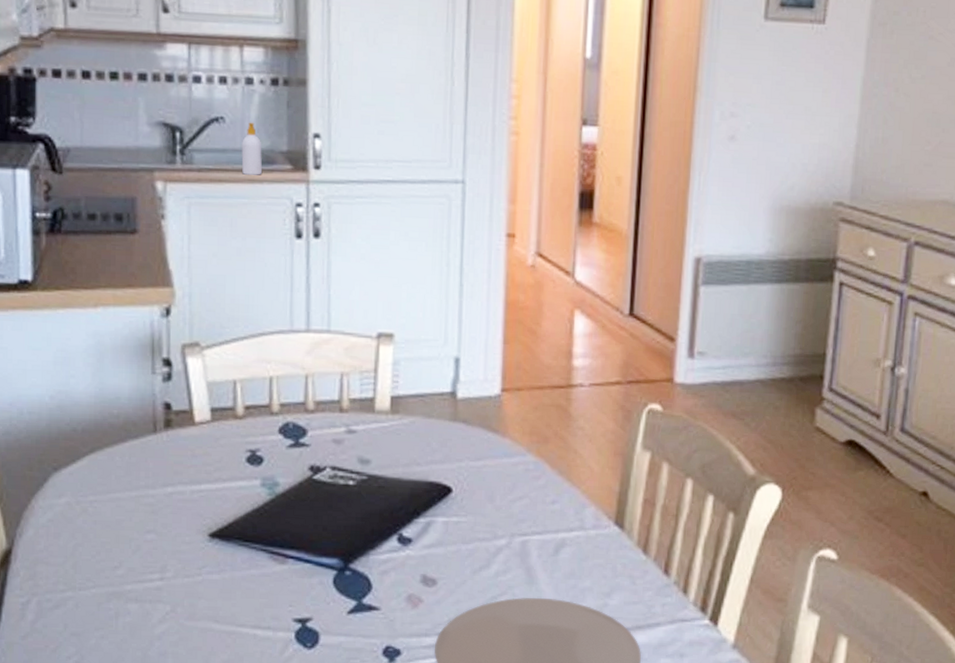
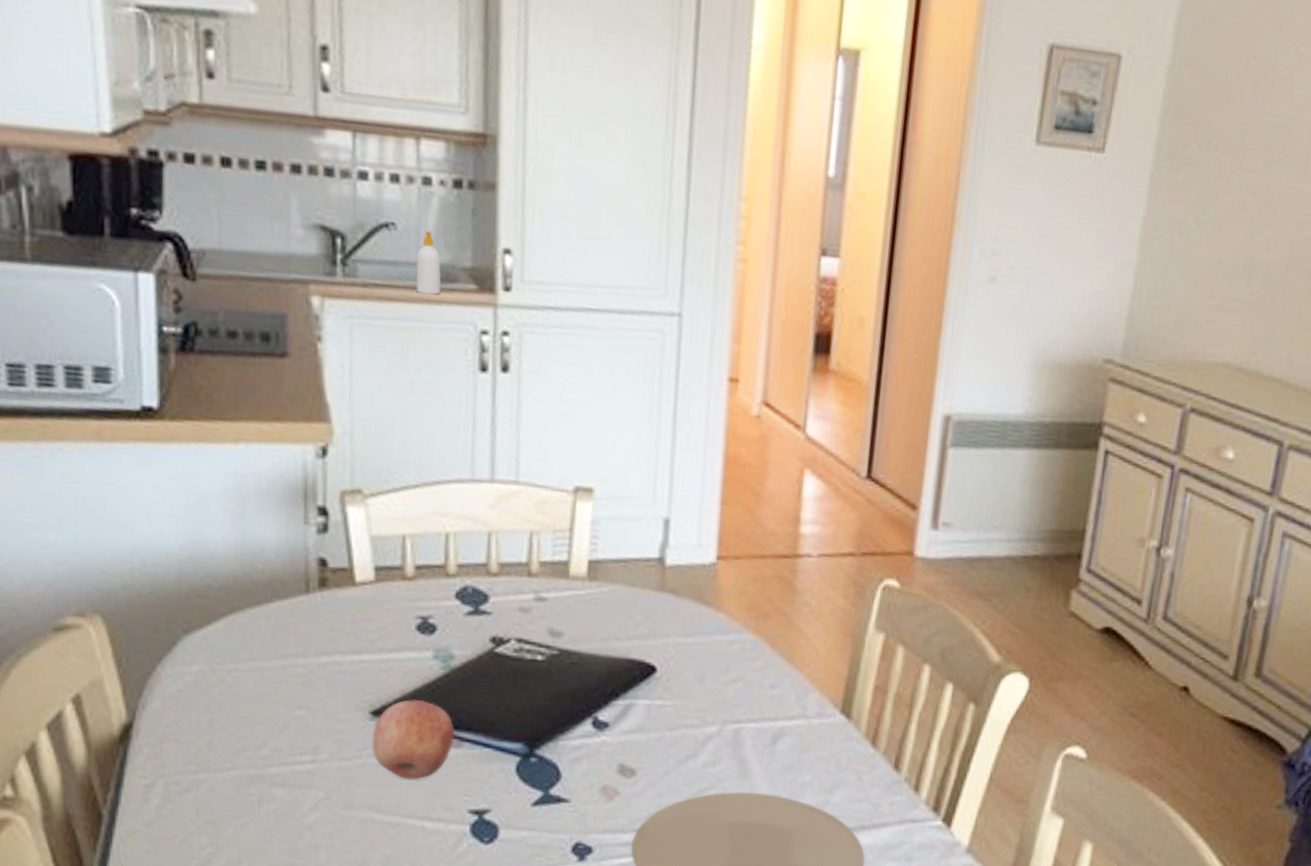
fruit: none [210,523,281,593] -> present [371,700,456,780]

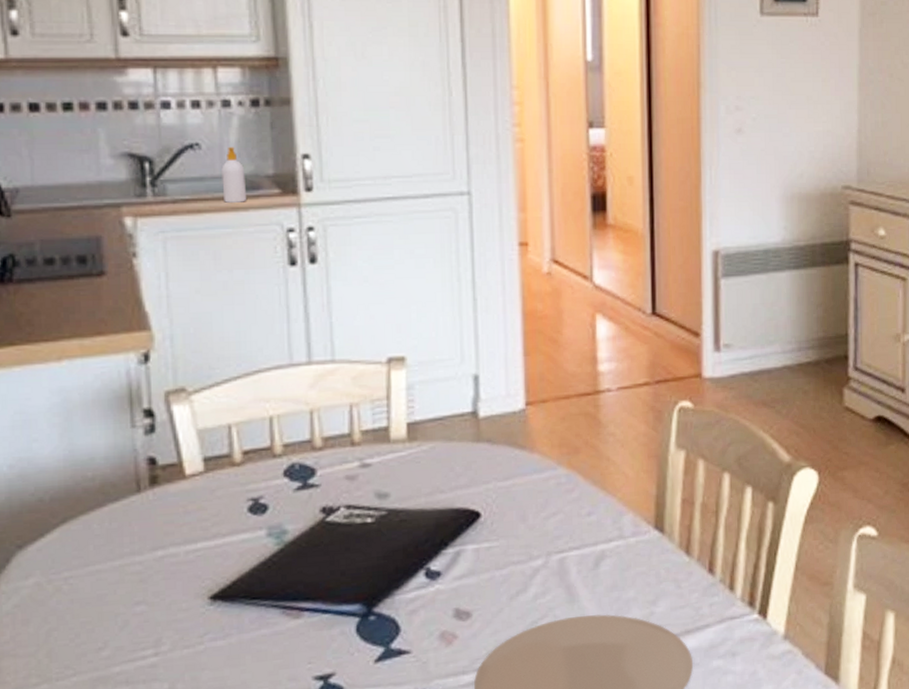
fruit: present [371,700,456,780] -> none [212,578,294,657]

